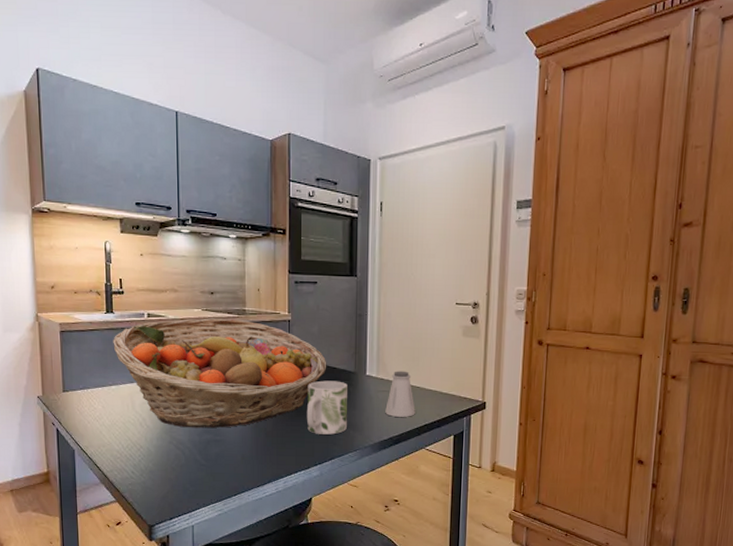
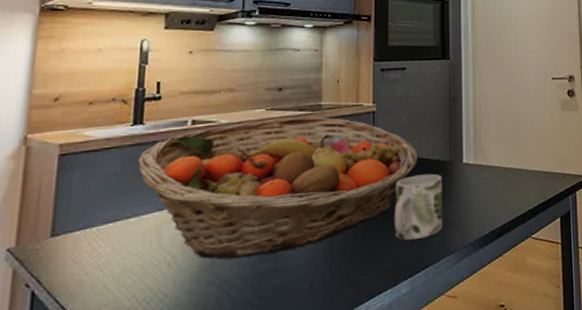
saltshaker: present [385,371,415,417] -> none [485,153,518,206]

